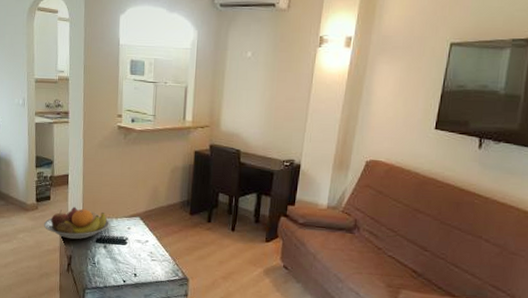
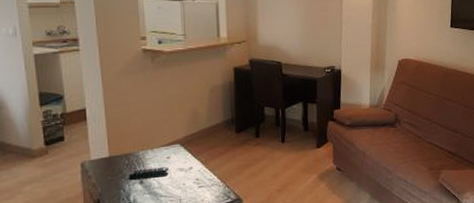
fruit bowl: present [44,207,110,240] -> none [58,144,145,182]

